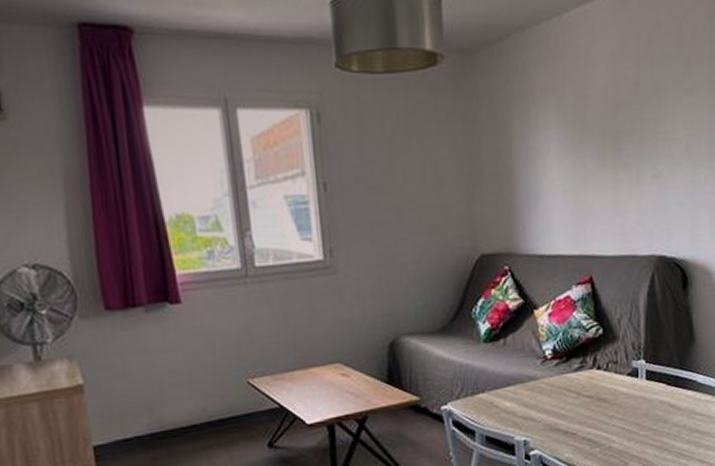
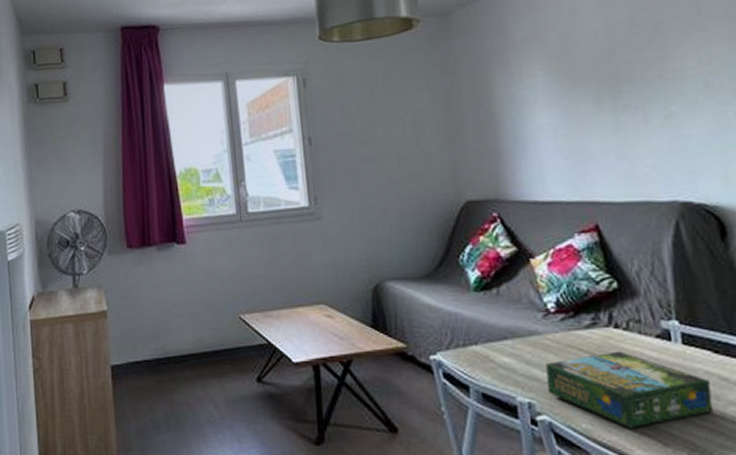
board game: none [540,389,662,453] -> present [546,351,714,428]

